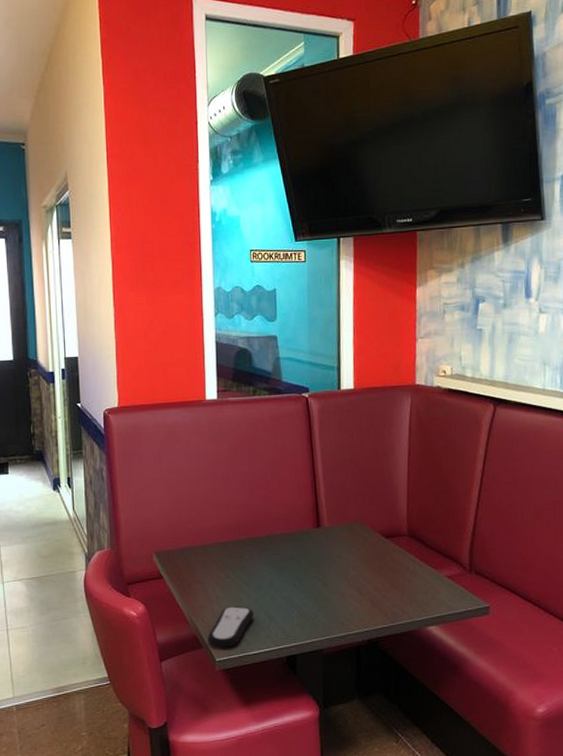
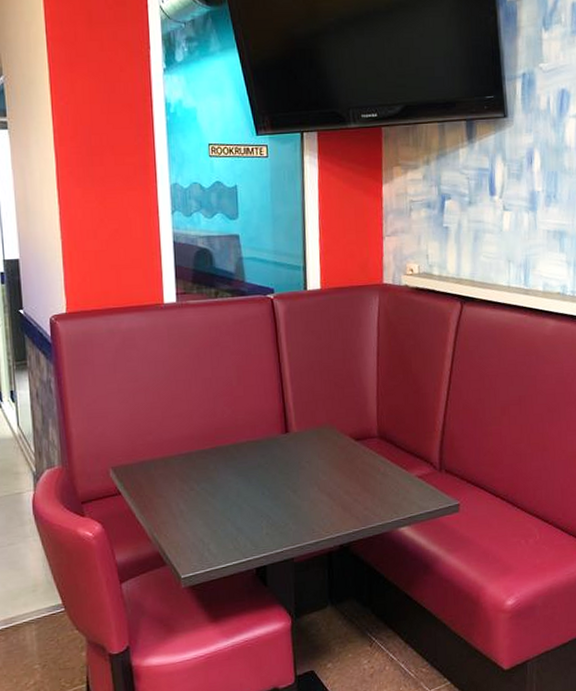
remote control: present [207,606,254,648] -> none [171,519,221,564]

